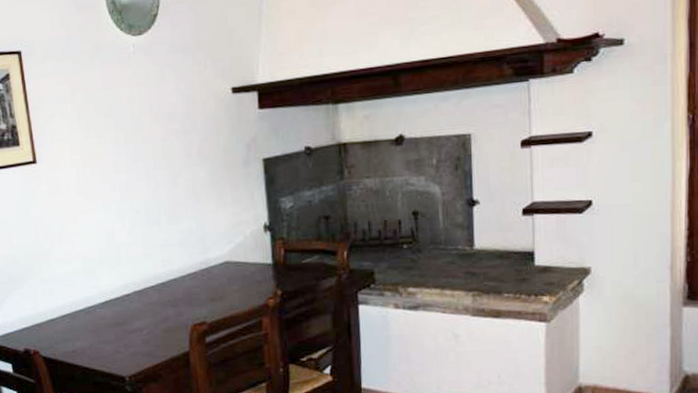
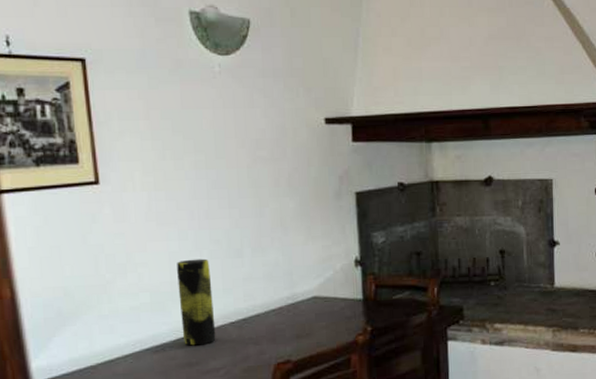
vase: none [103,227,139,308] -> present [177,258,216,346]

